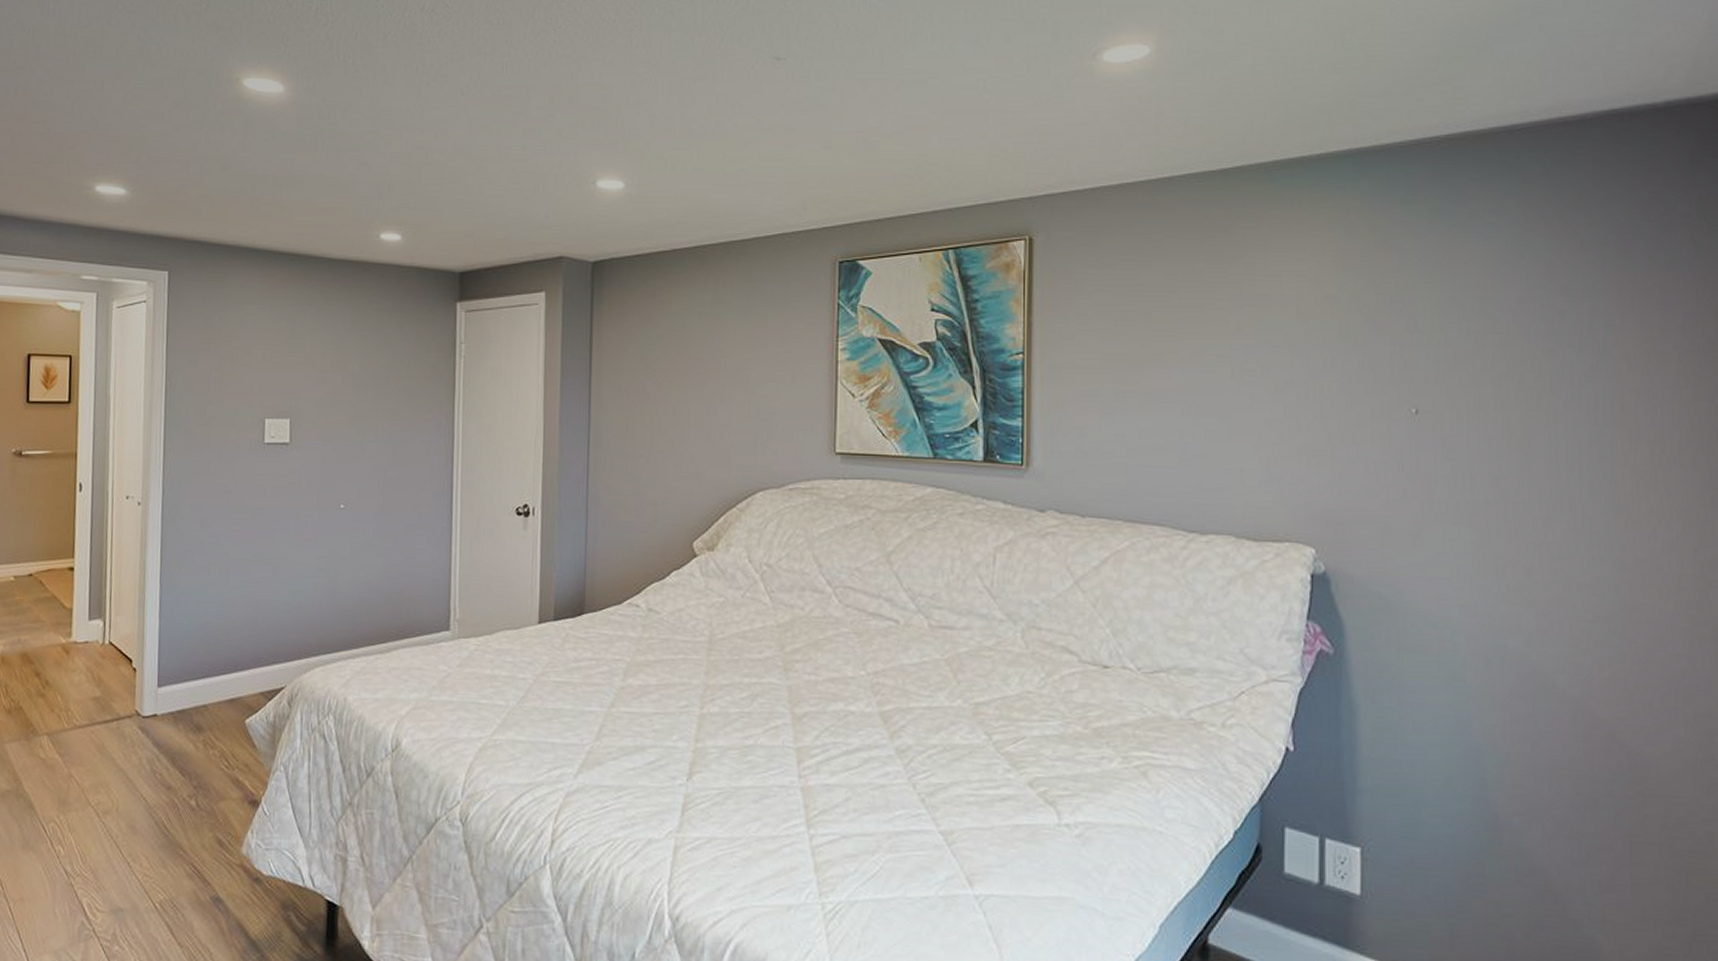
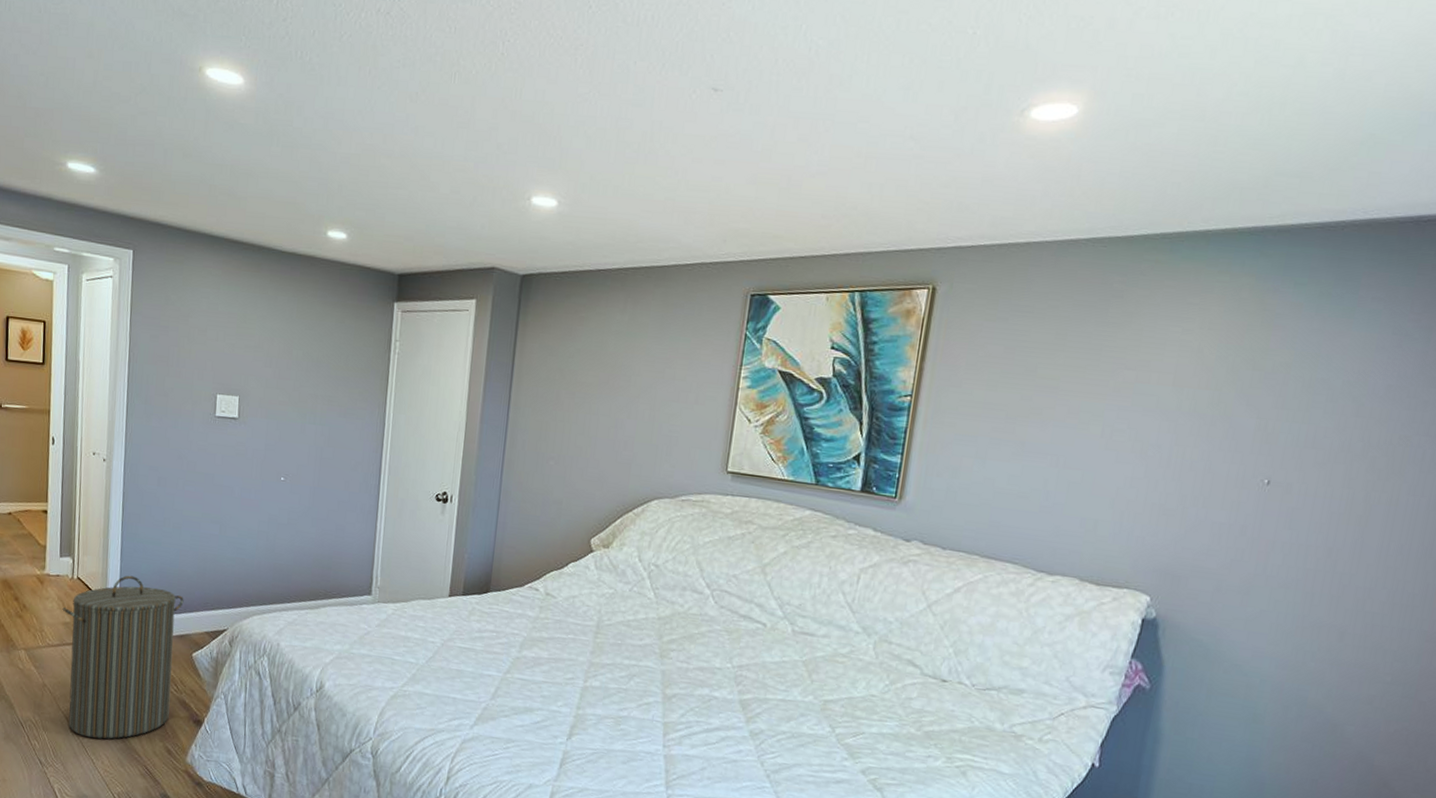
laundry hamper: none [91,634,234,836] -> present [62,575,184,739]

